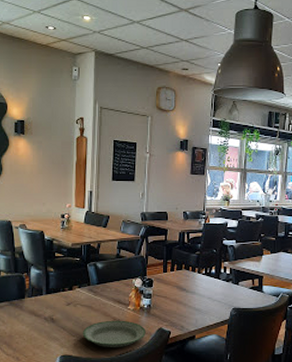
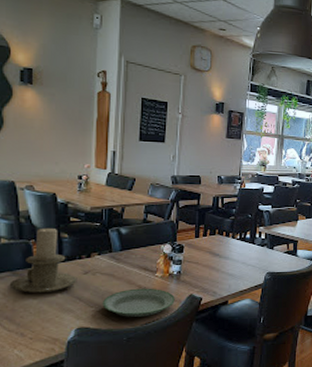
candle holder: none [7,262,62,321] -> present [9,227,77,293]

